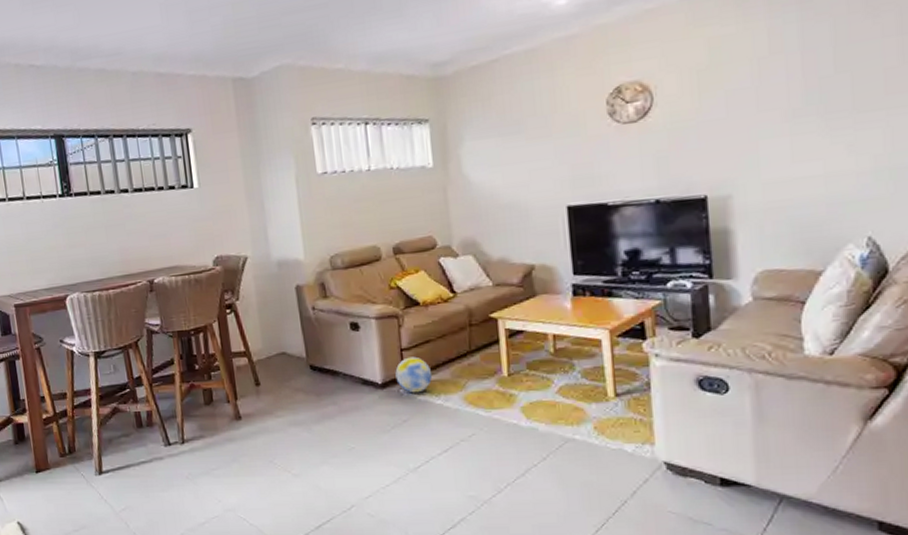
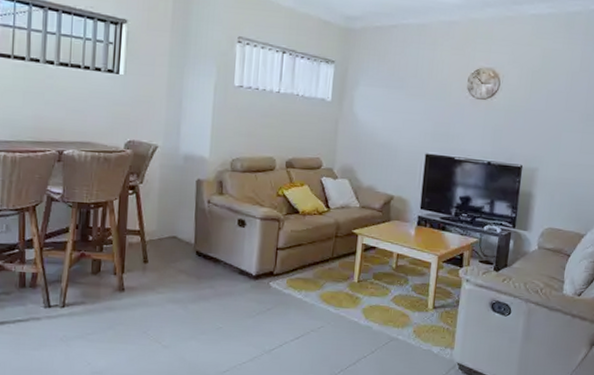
ball: present [395,356,433,393] -> none [268,255,299,287]

